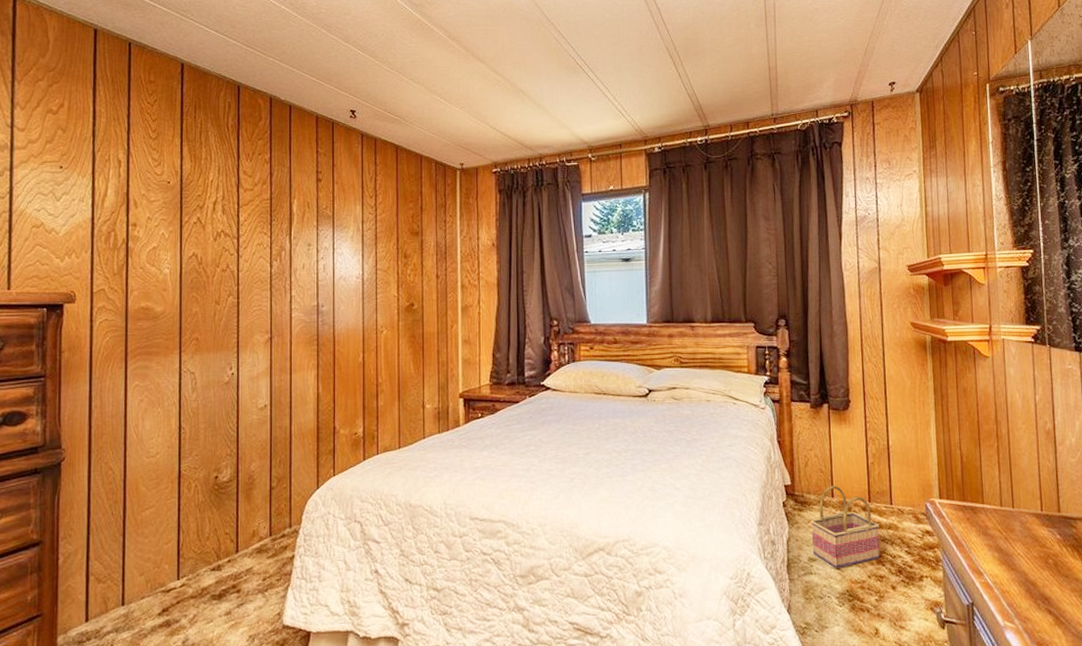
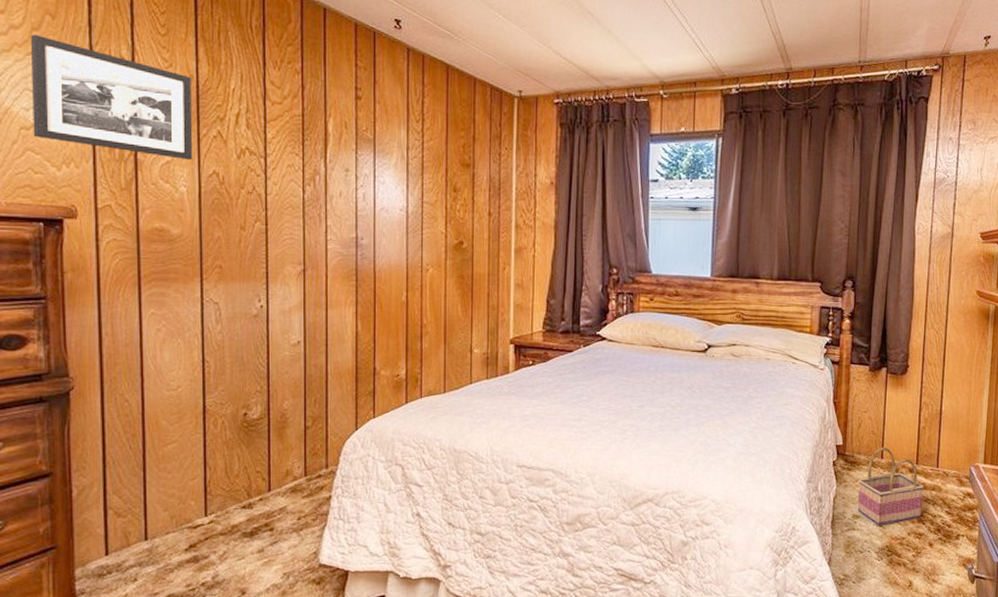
picture frame: none [42,146,177,245] -> present [30,34,193,161]

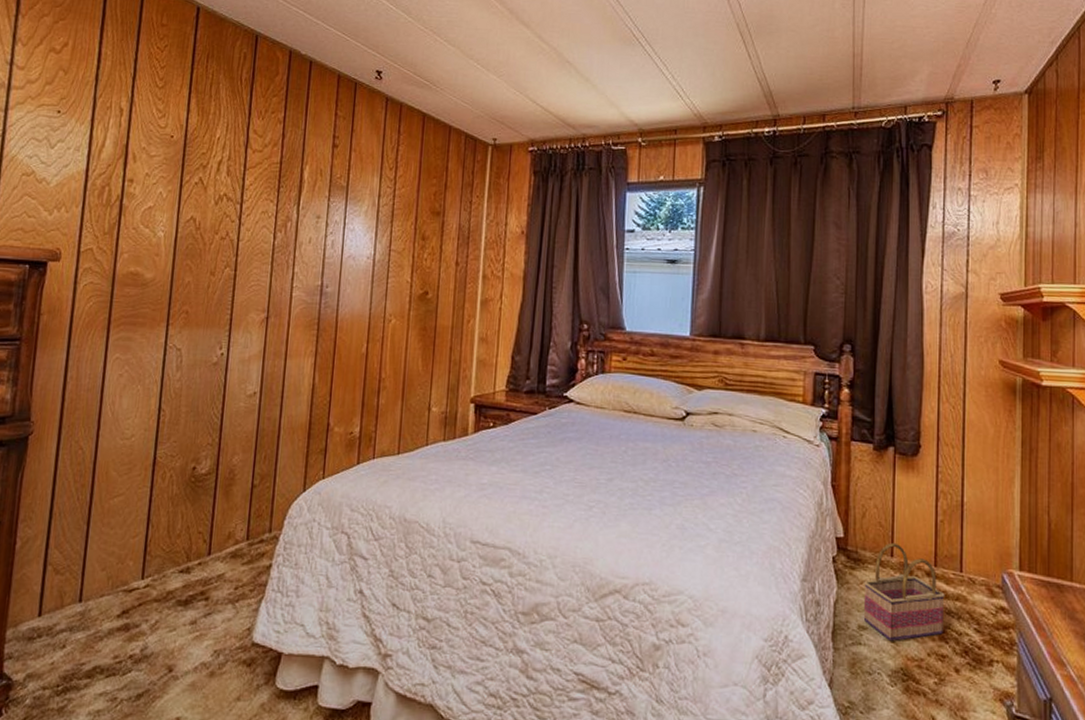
picture frame: present [30,34,193,161] -> none [32,88,181,206]

